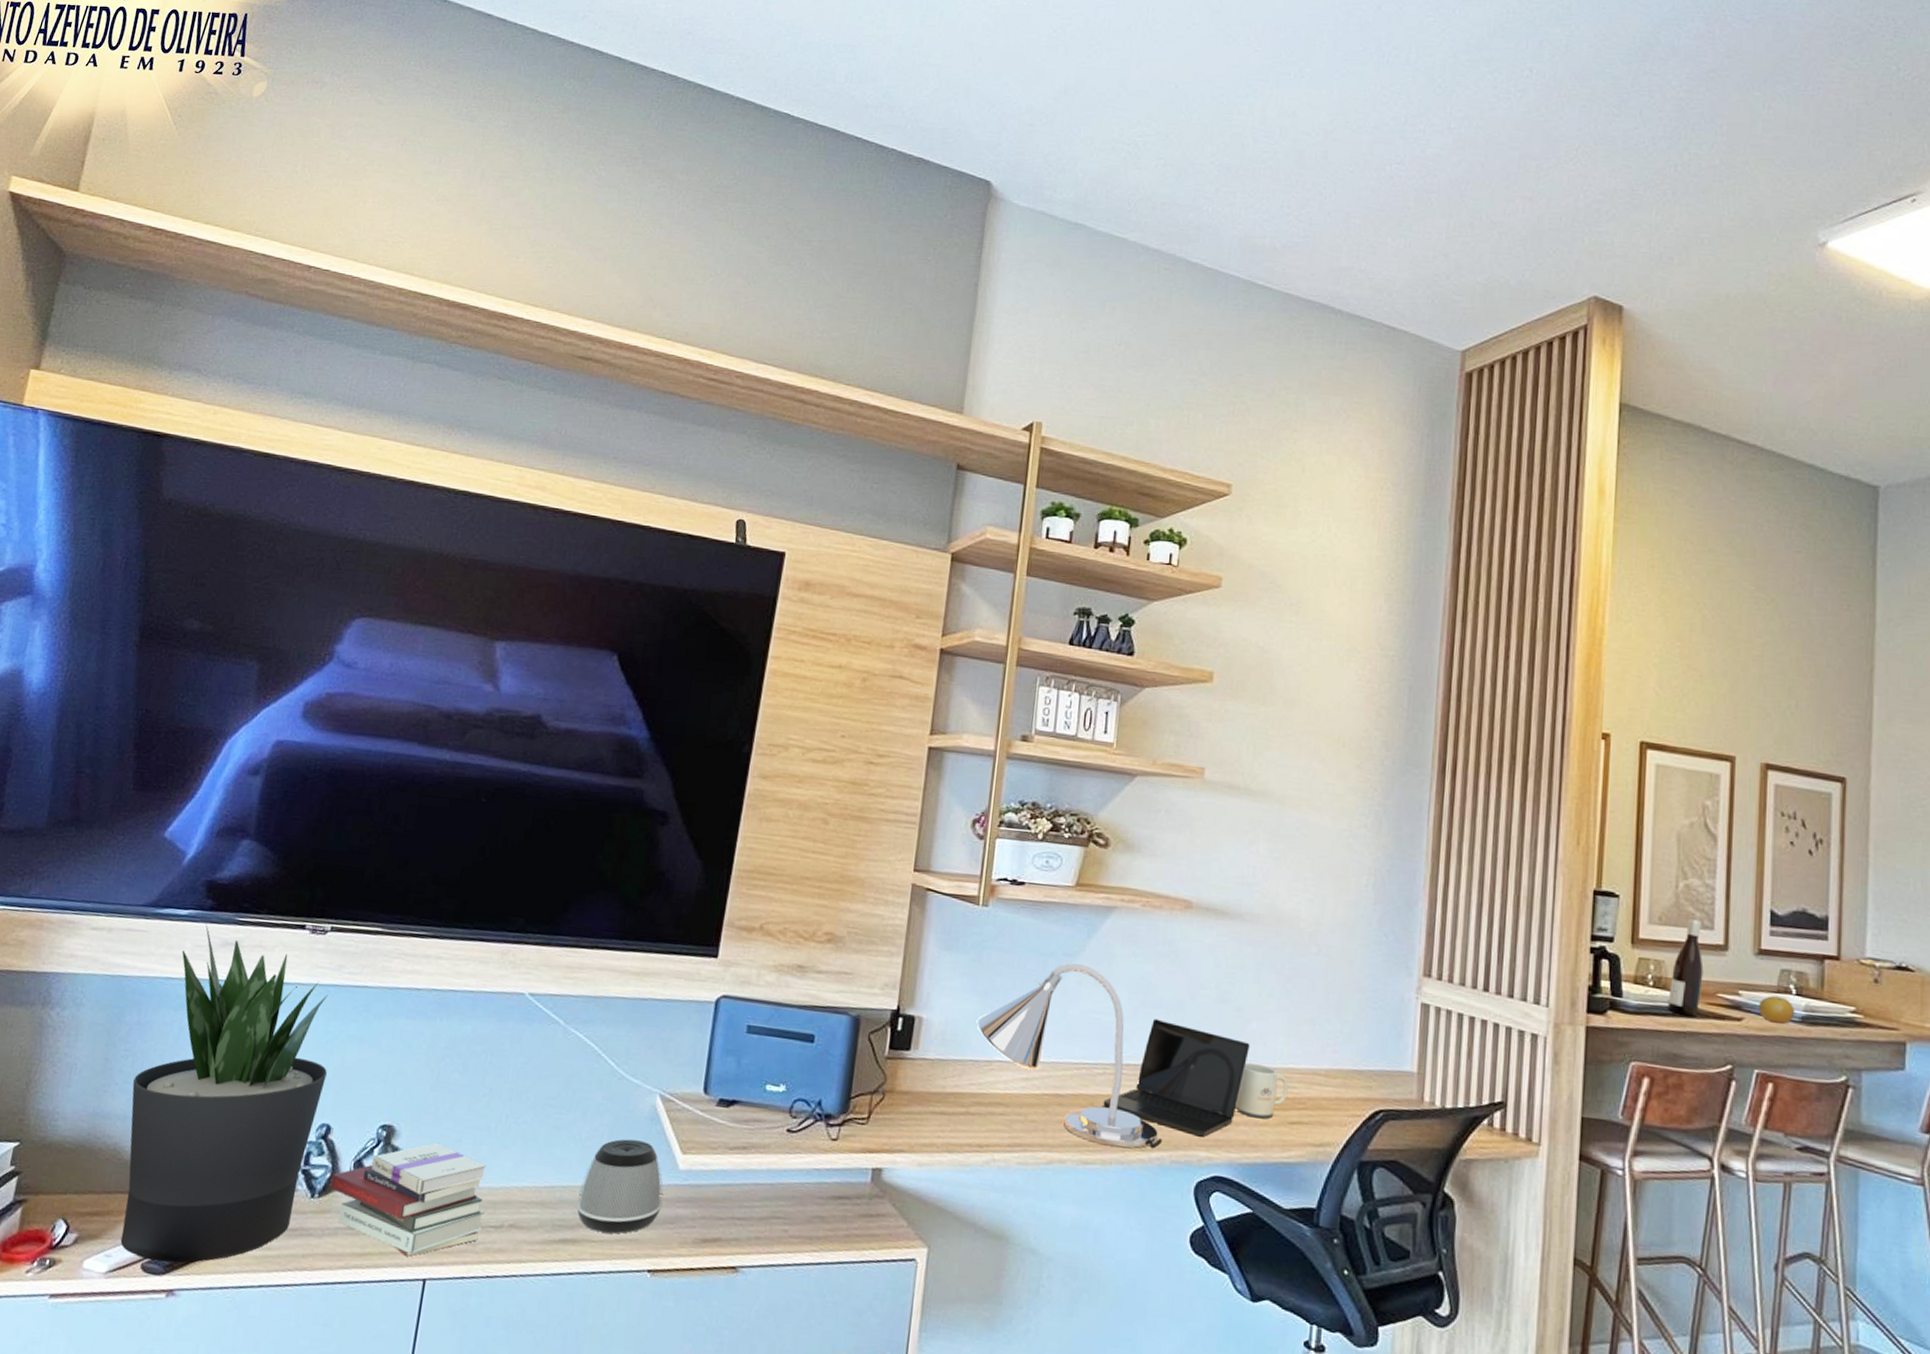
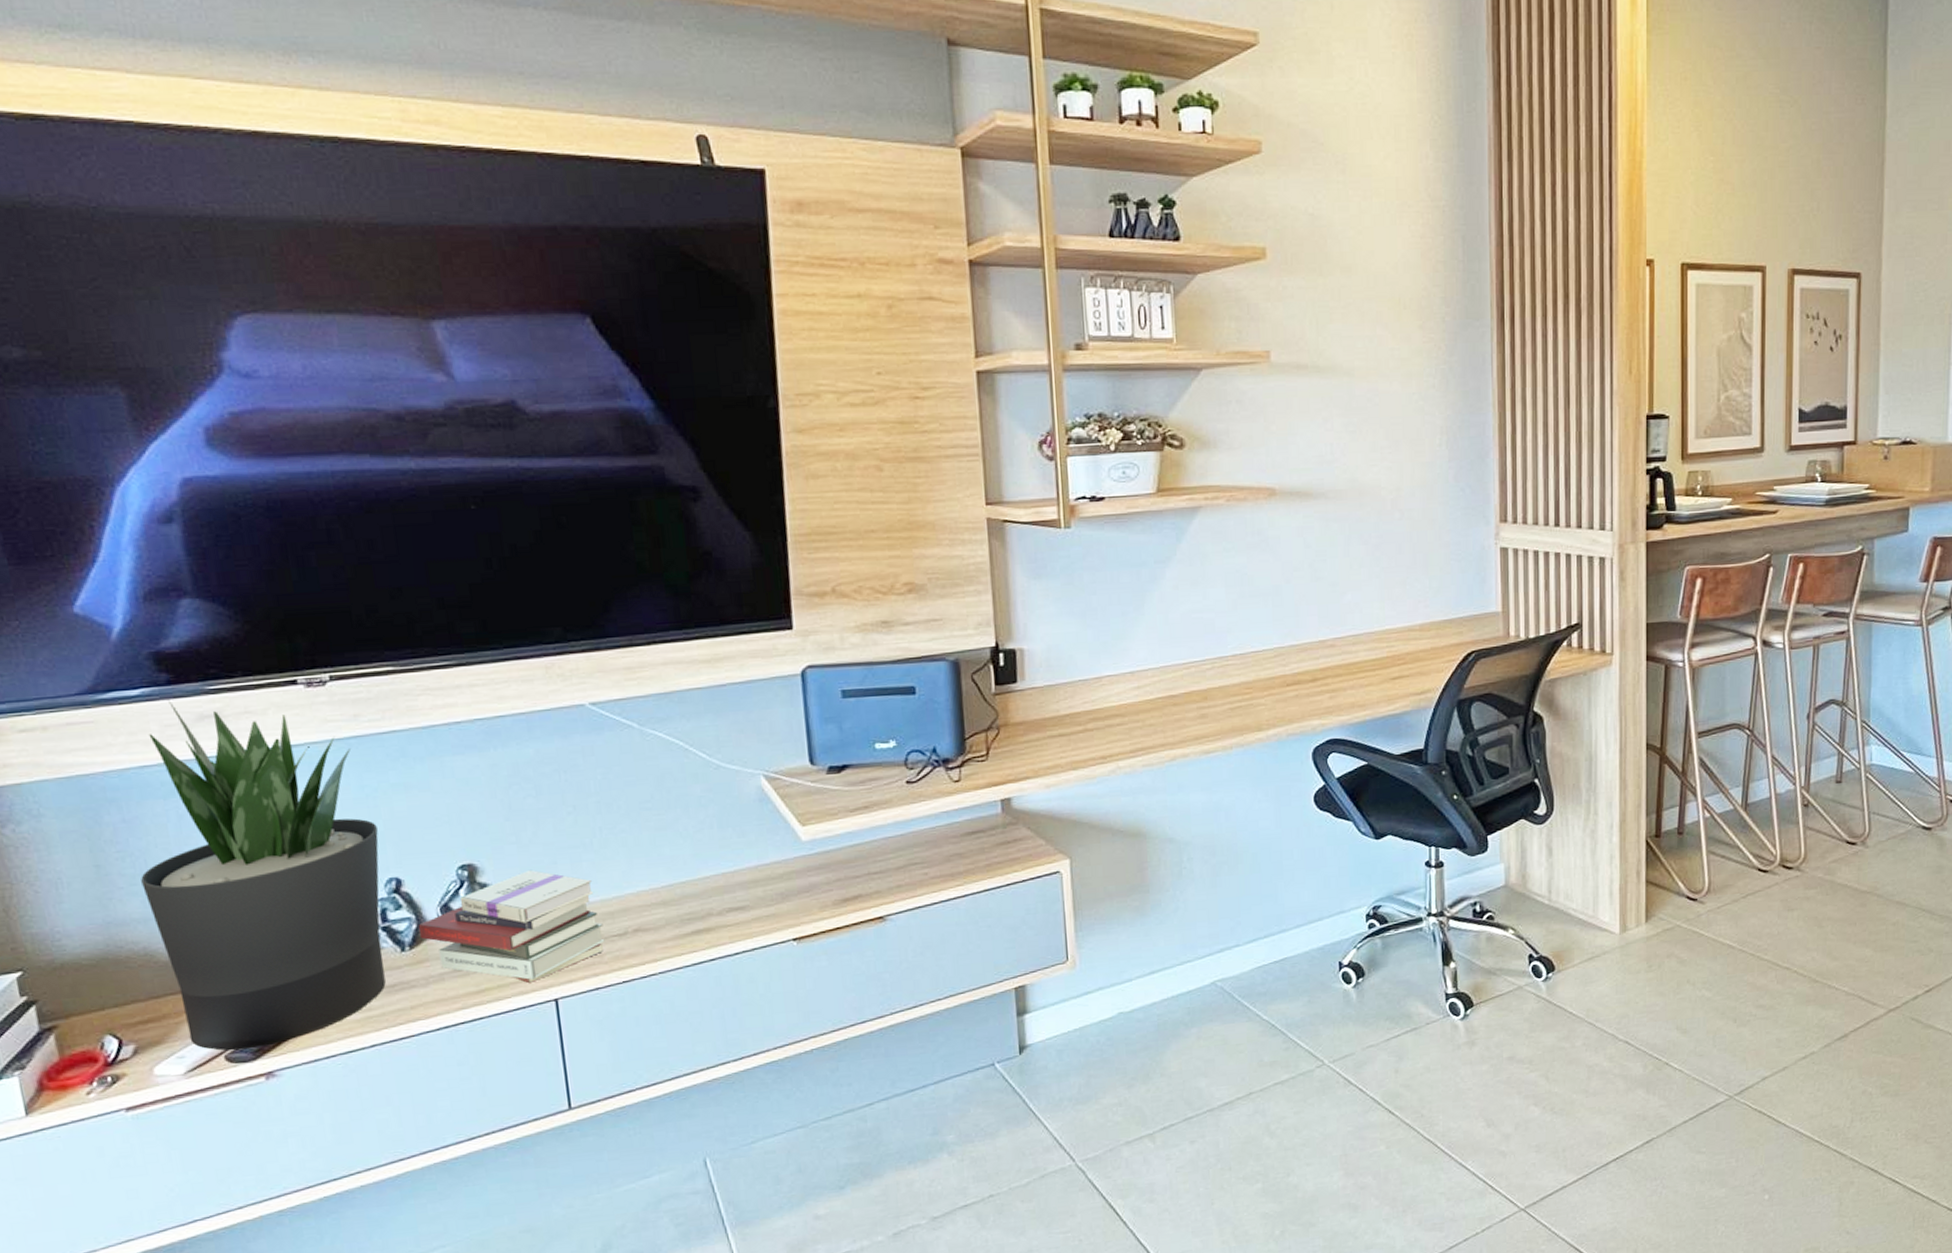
speaker: present [576,1139,663,1234] -> none [701,822,793,916]
table lamp: present [977,963,1162,1149] -> none [1080,569,1277,734]
laptop: present [1103,1019,1250,1137] -> none [1216,607,1348,708]
mug: present [1235,1062,1289,1119] -> none [1341,630,1388,681]
bottle: present [1667,918,1704,1018] -> none [1714,427,1744,518]
fruit: present [1759,996,1796,1025] -> none [1791,486,1821,511]

